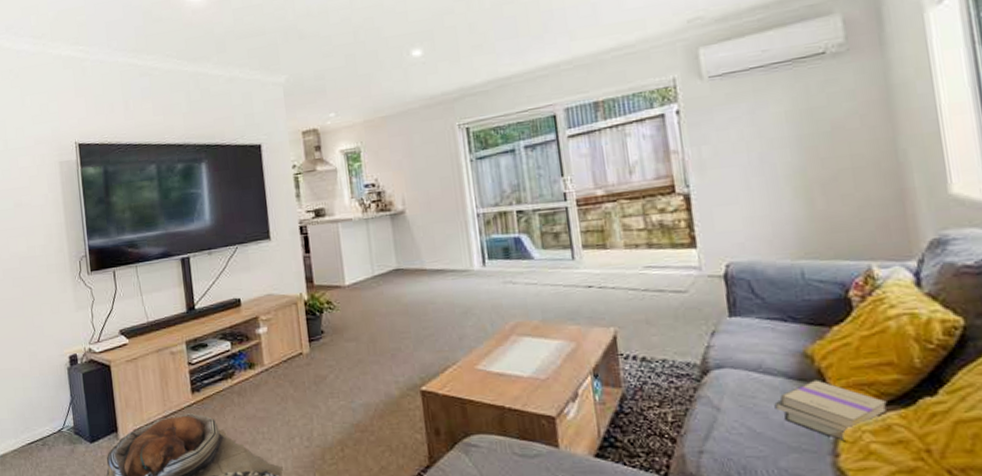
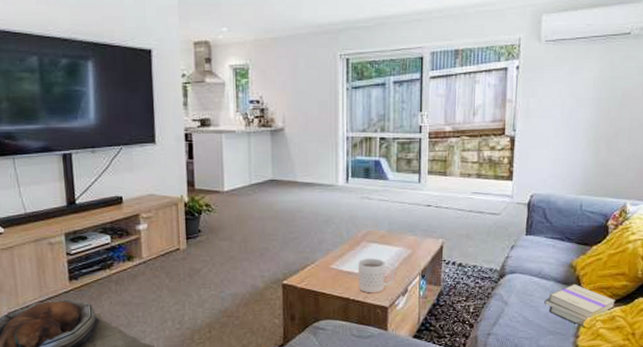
mug: none [510,355,558,400] -> present [358,258,394,294]

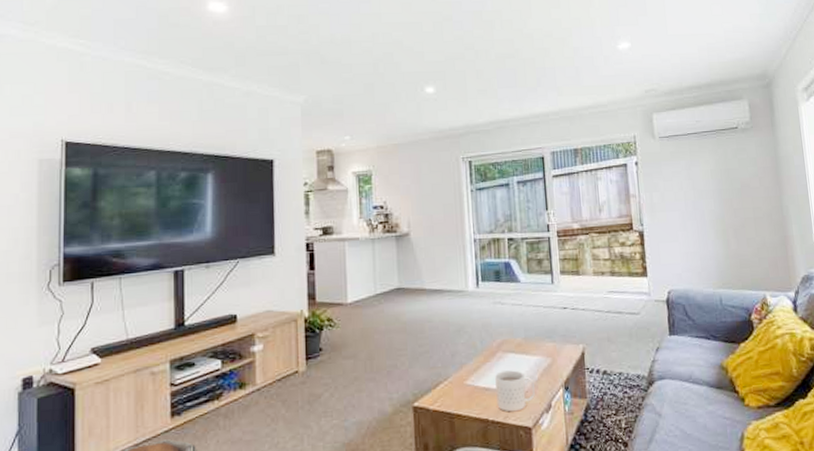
books: present [544,284,616,329] -> none [700,387,776,440]

